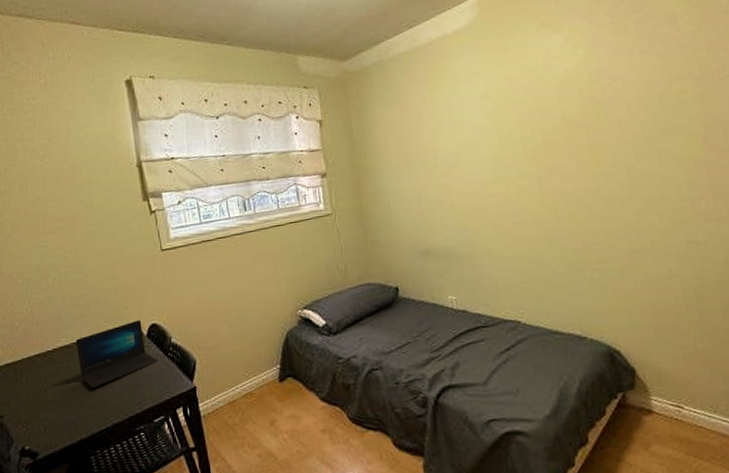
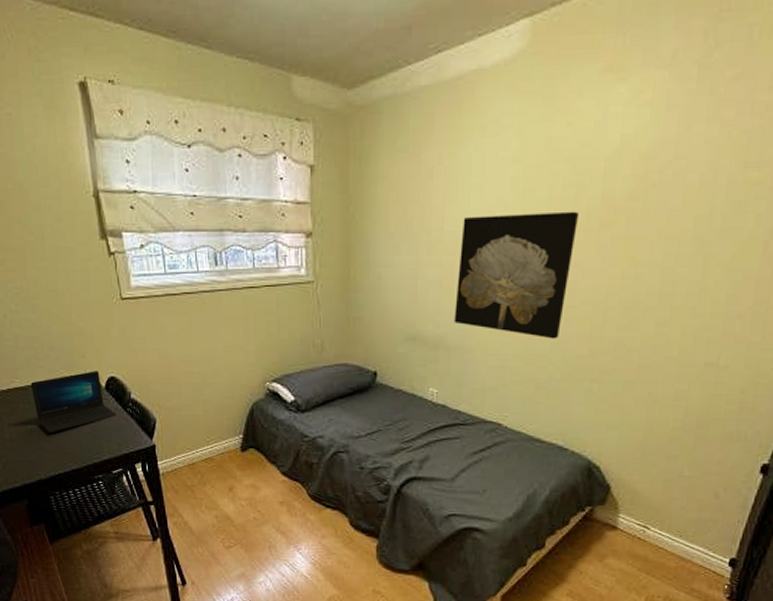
wall art: none [452,130,554,238] -> present [454,211,580,339]

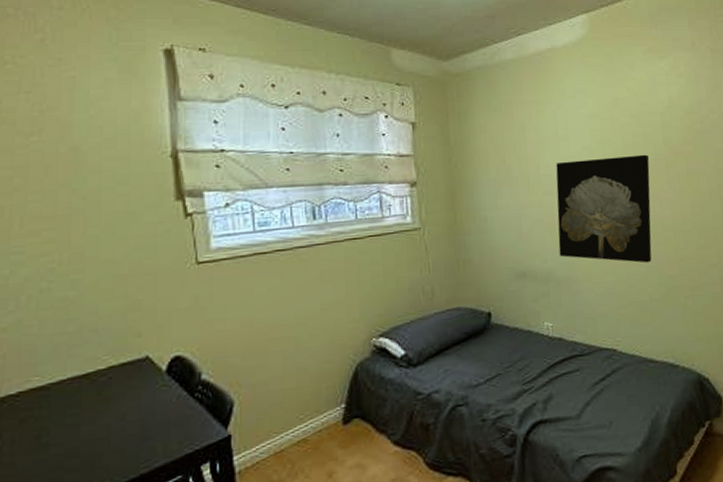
laptop: present [30,371,117,433] -> none [55,351,179,444]

